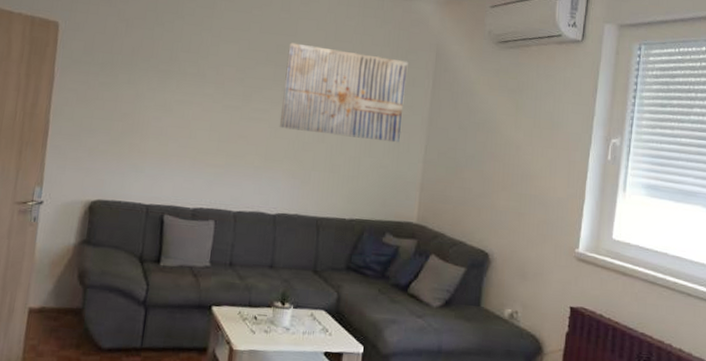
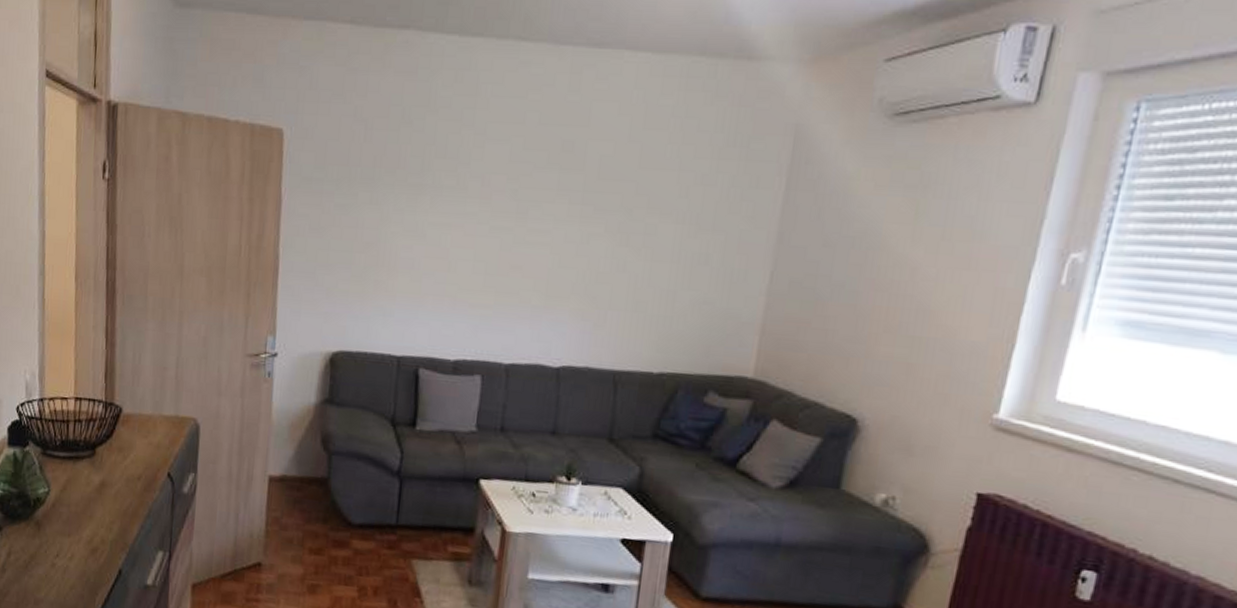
wall art: present [279,42,408,143] -> none [564,136,751,269]

